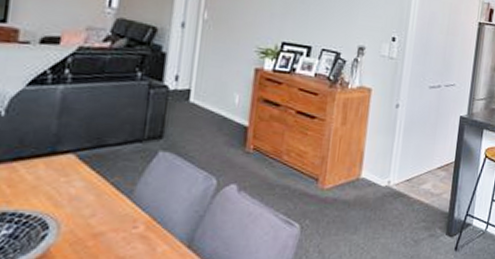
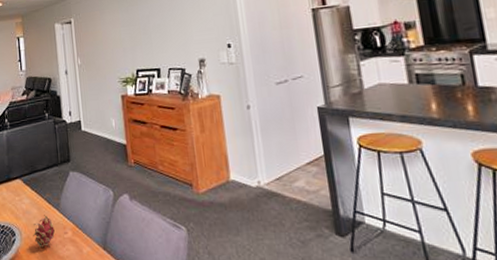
fruit: none [78,203,119,245] -> present [32,215,55,248]

